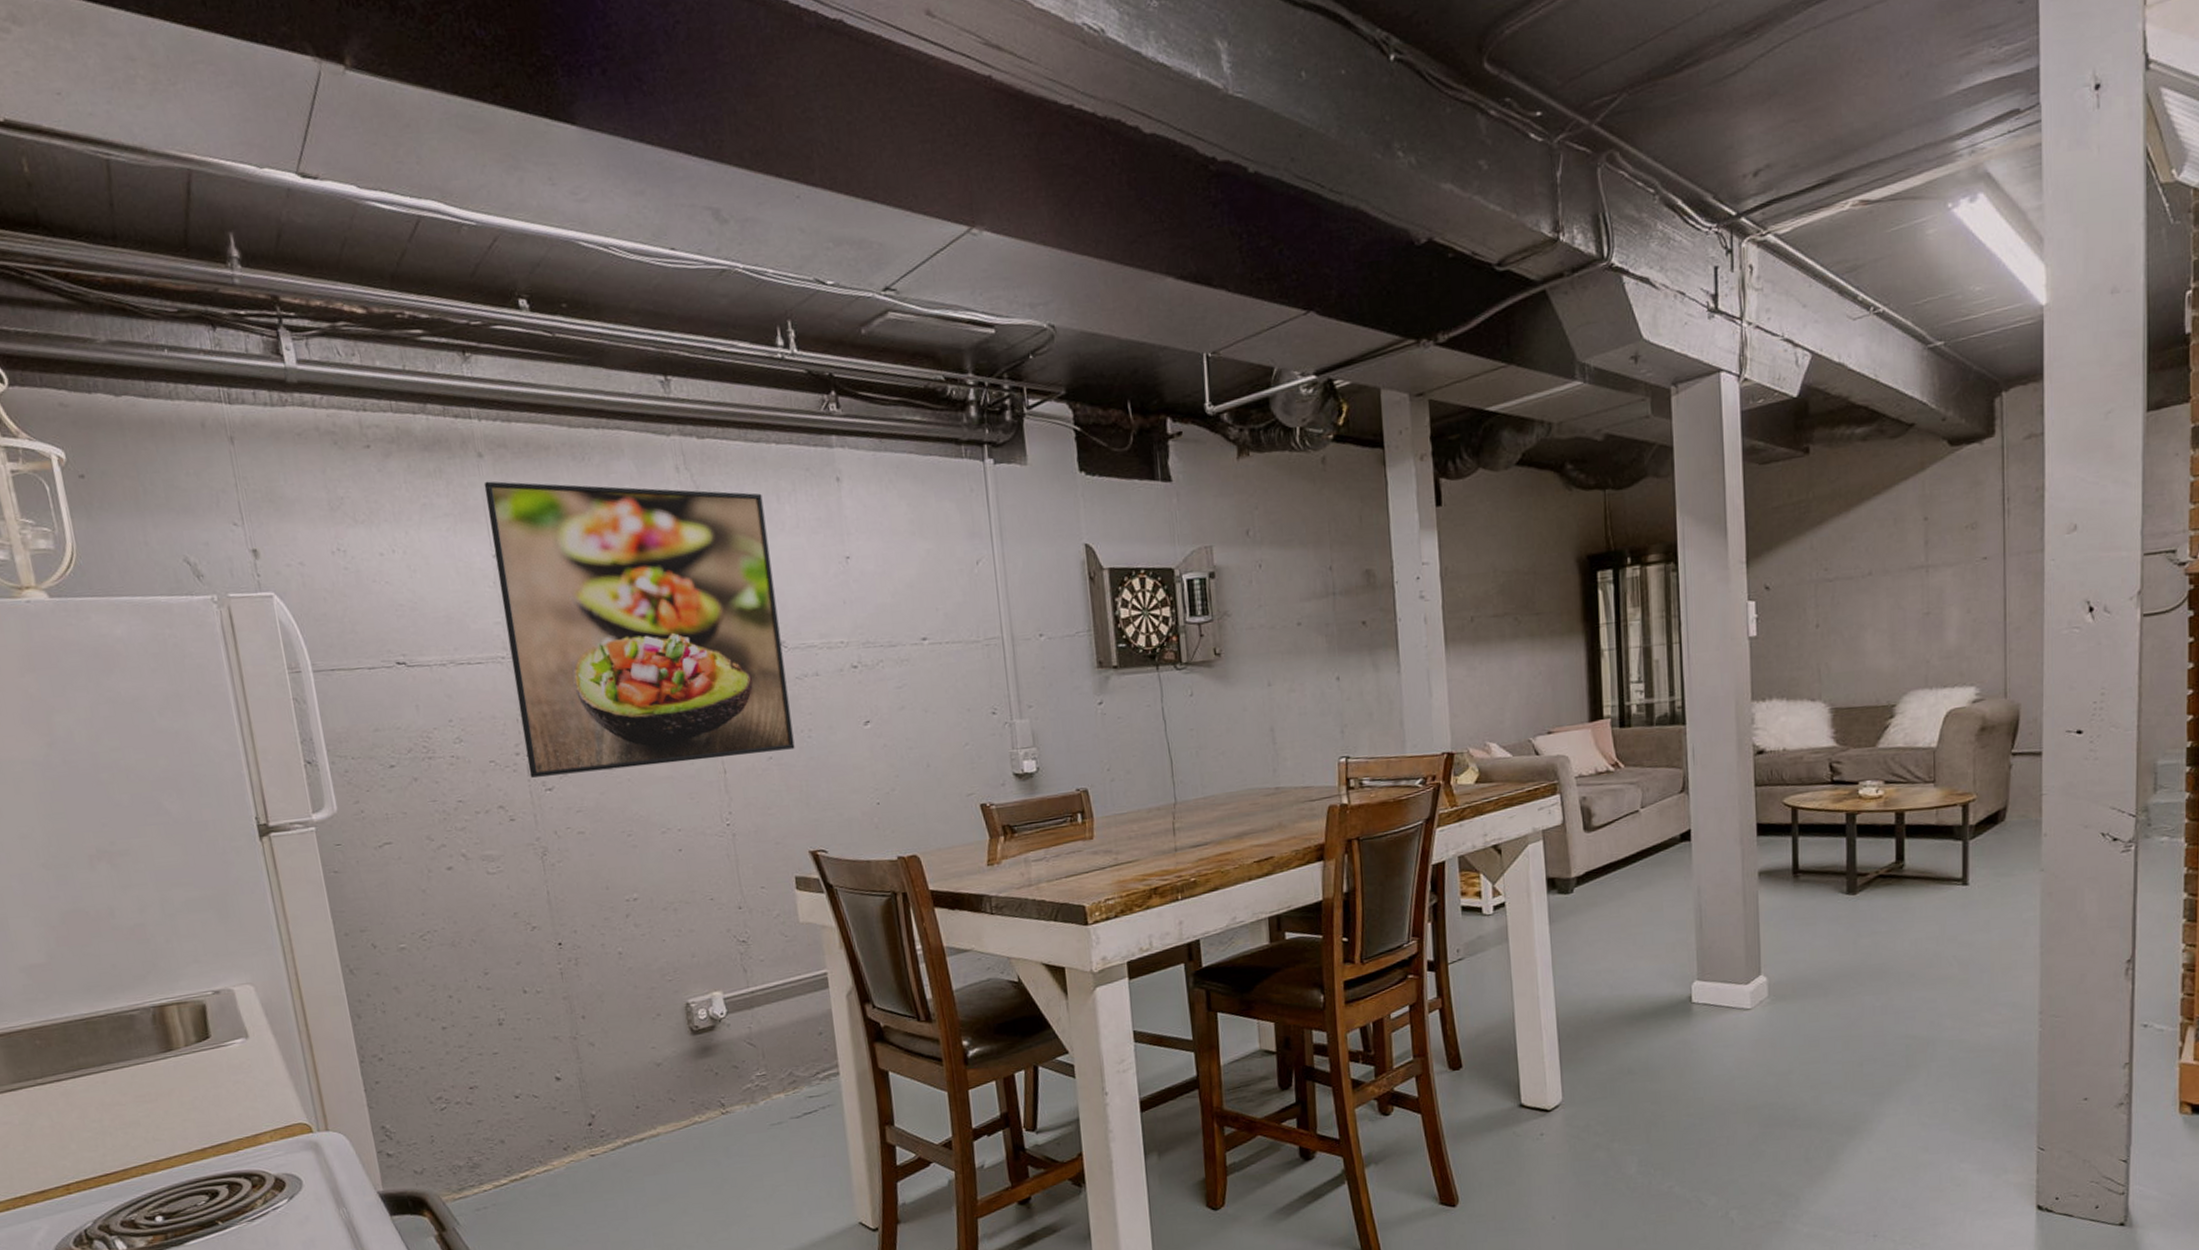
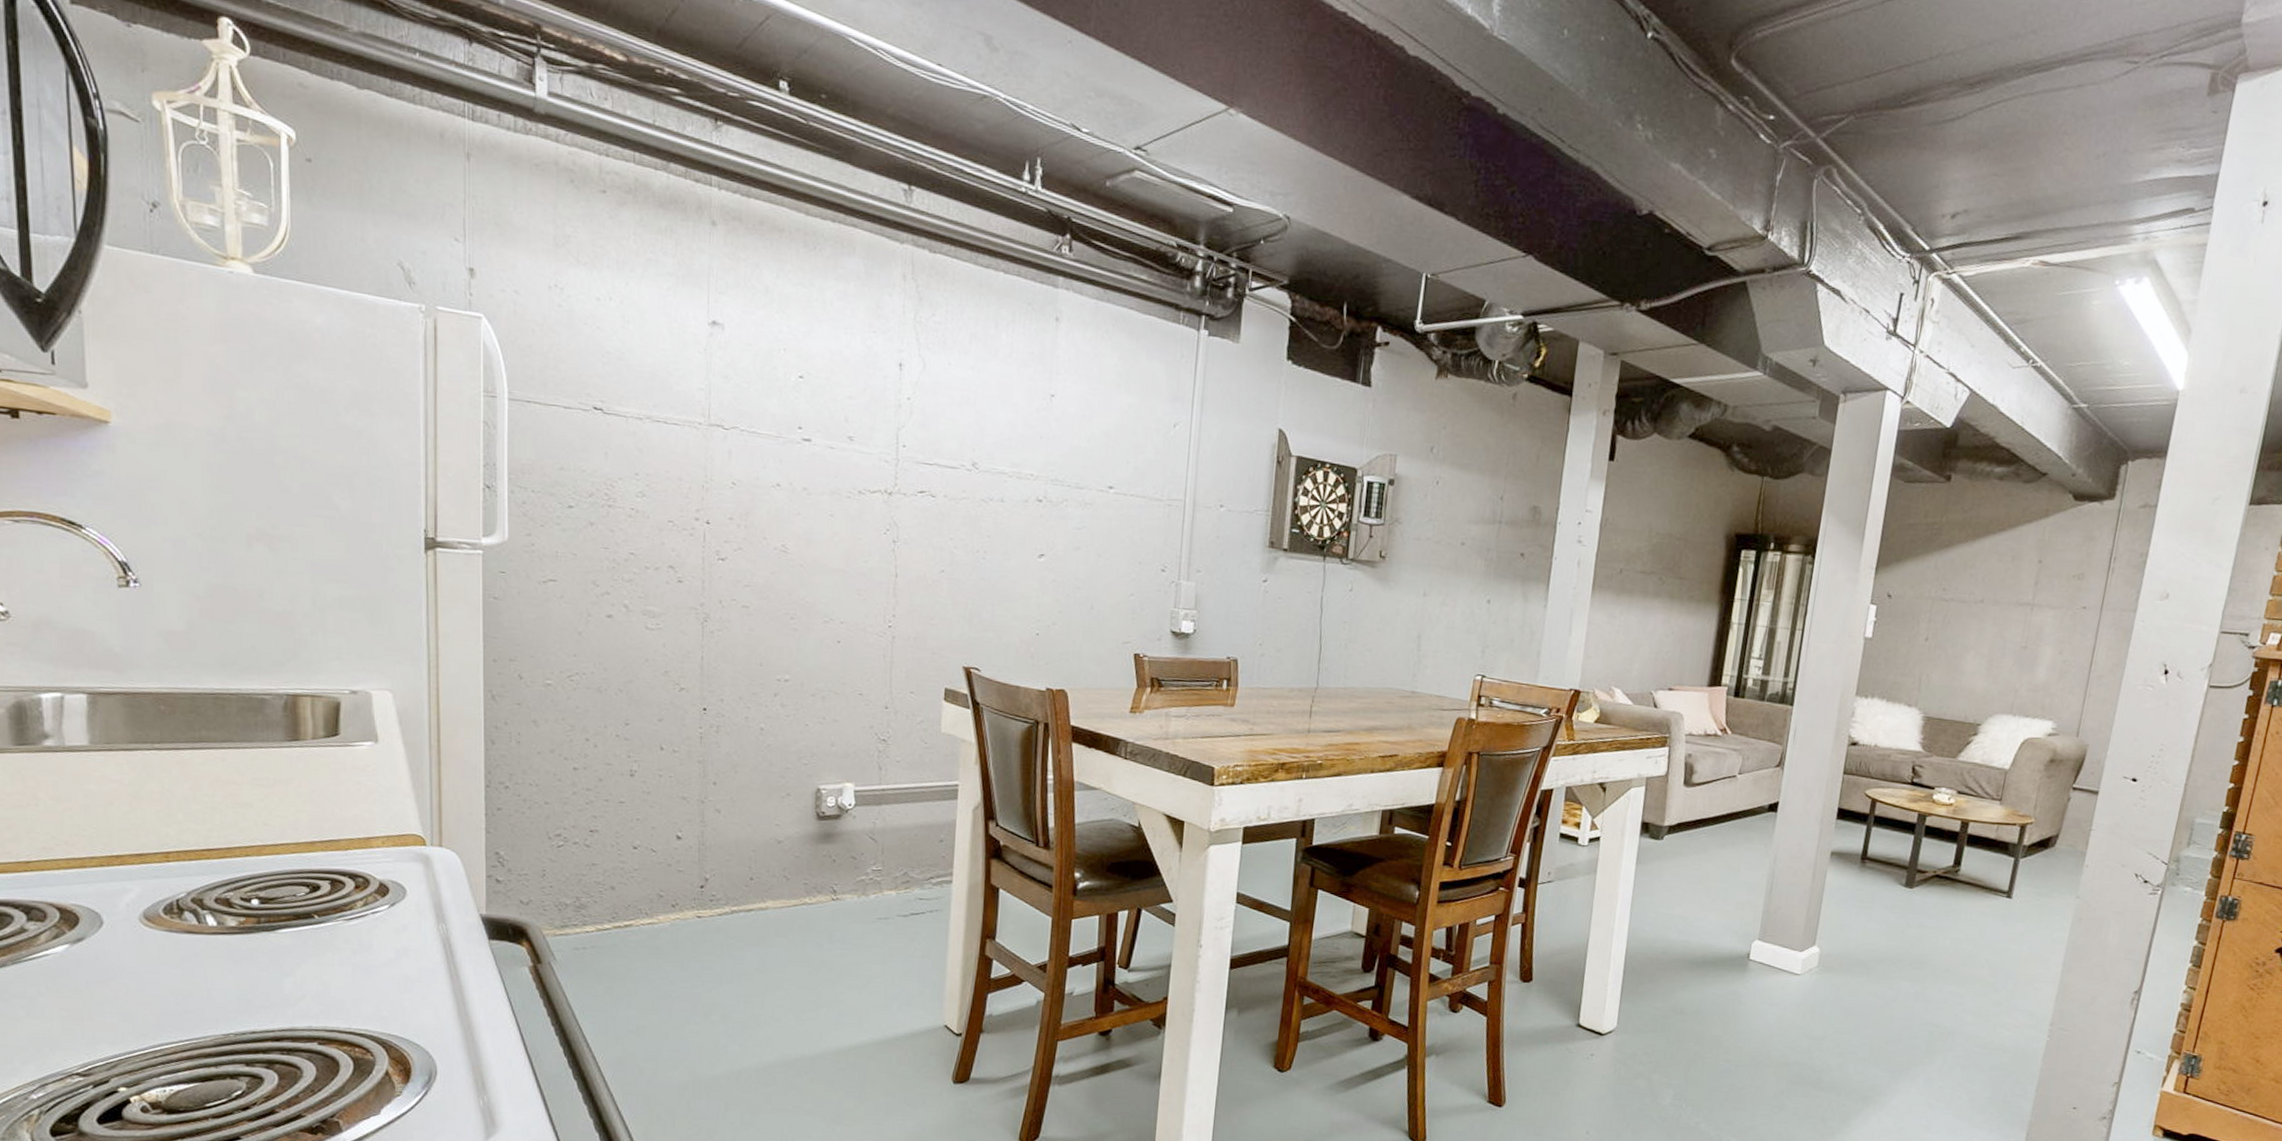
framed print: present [483,481,795,778] -> none [705,250,981,567]

